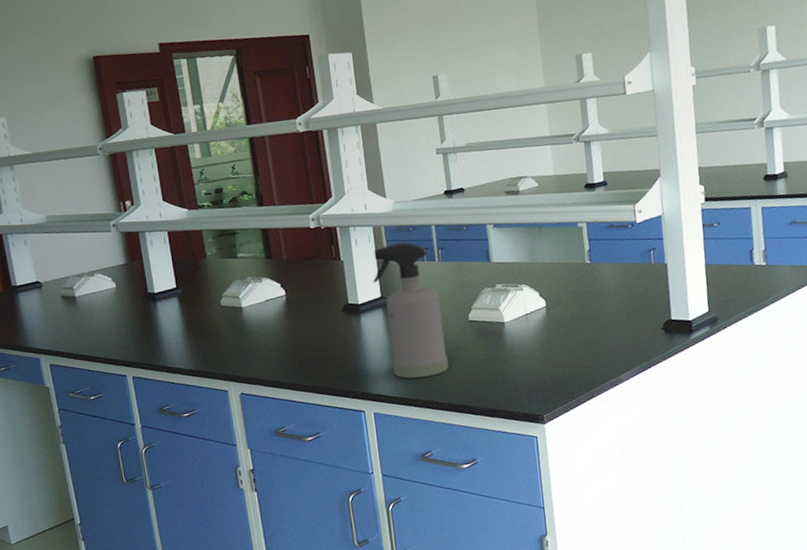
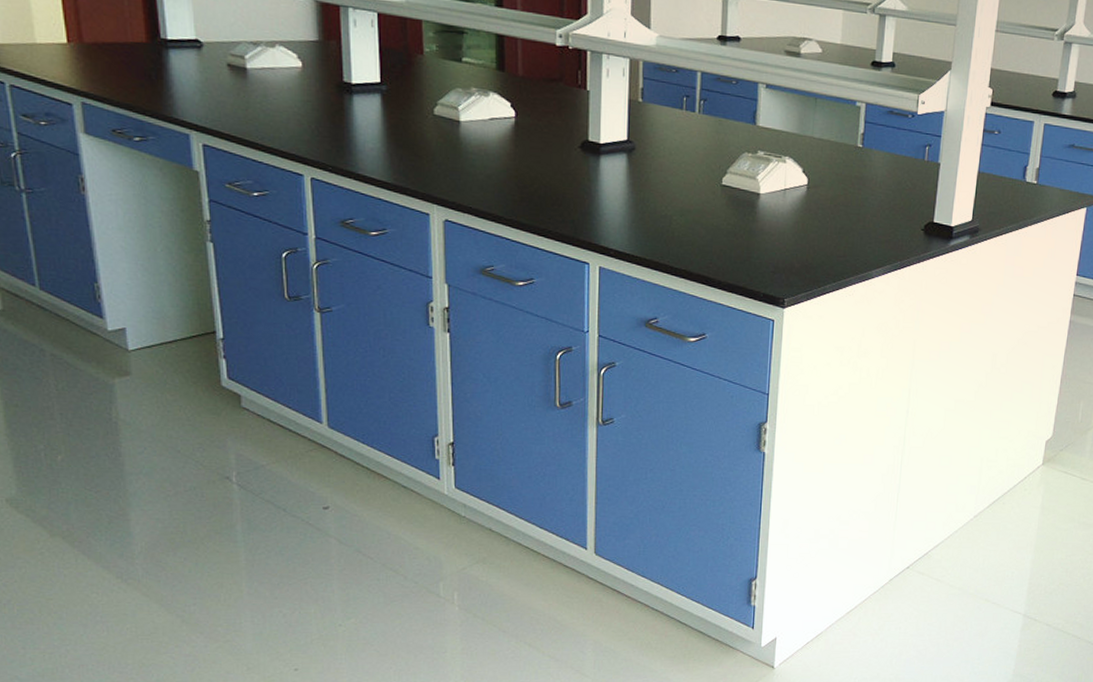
spray bottle: present [372,242,450,379] -> none [620,83,693,238]

